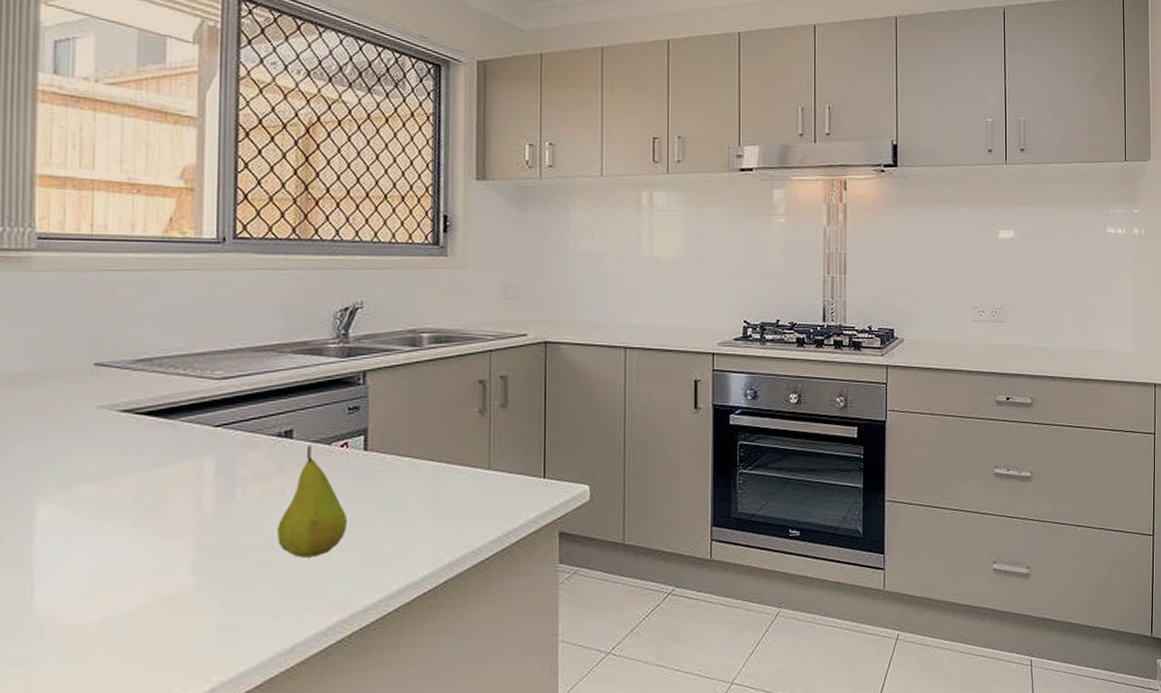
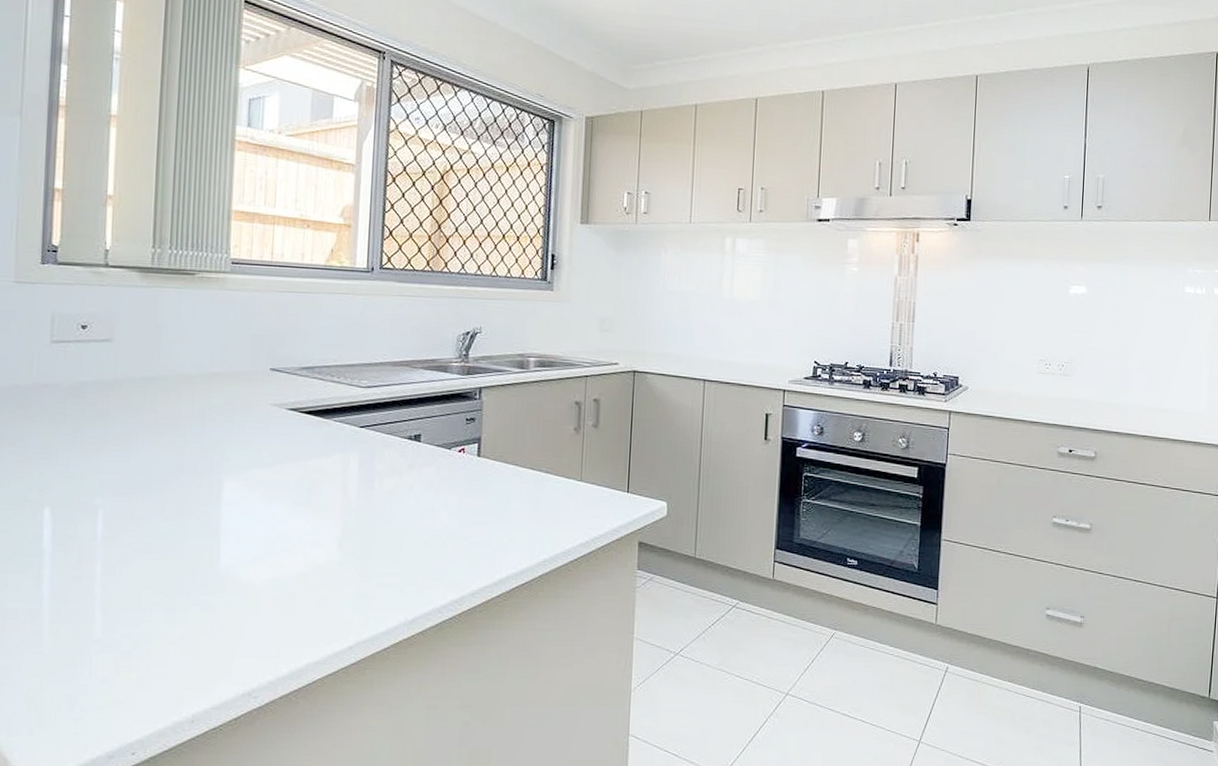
fruit: present [277,445,348,558] -> none [405,449,462,545]

